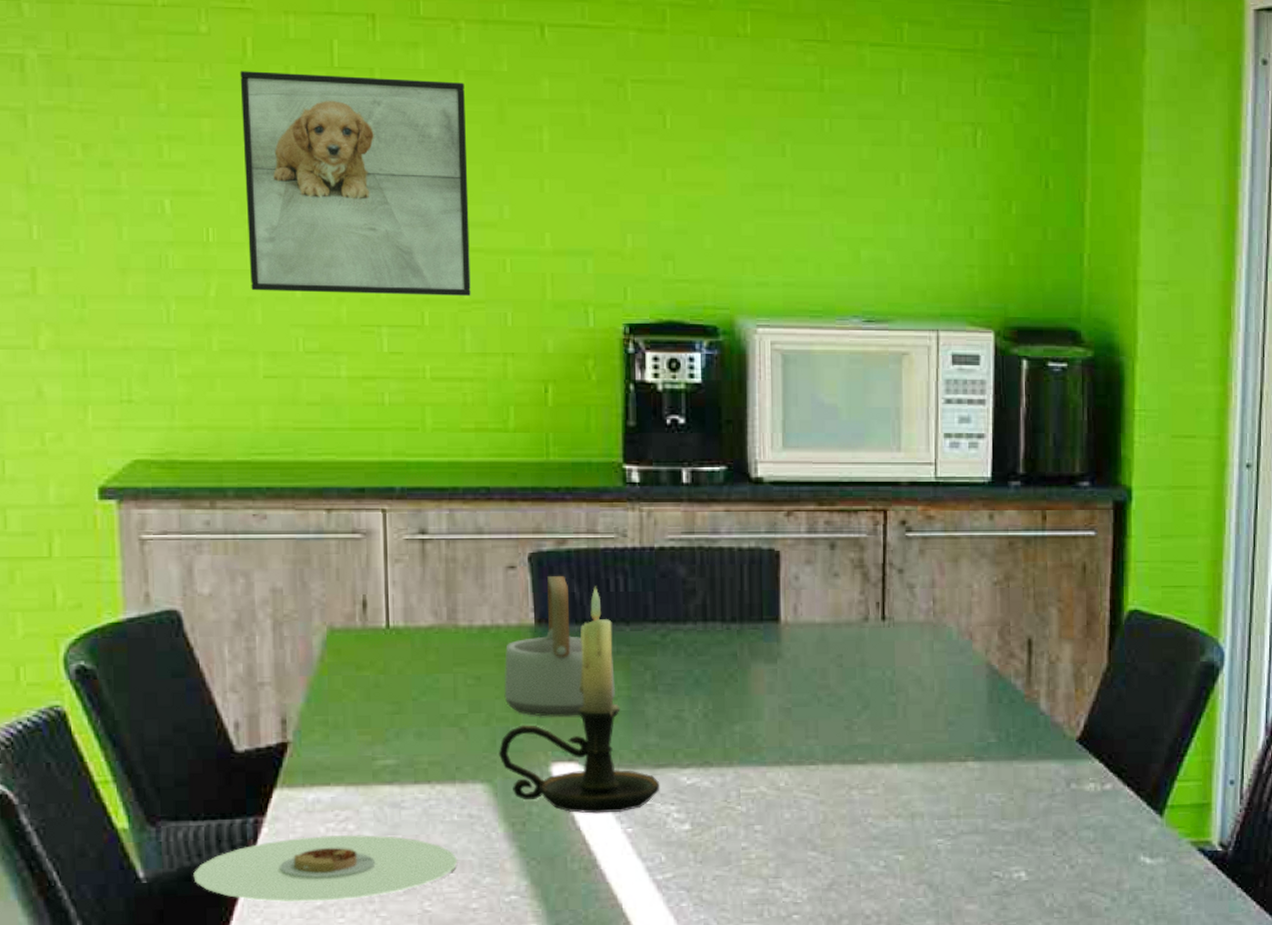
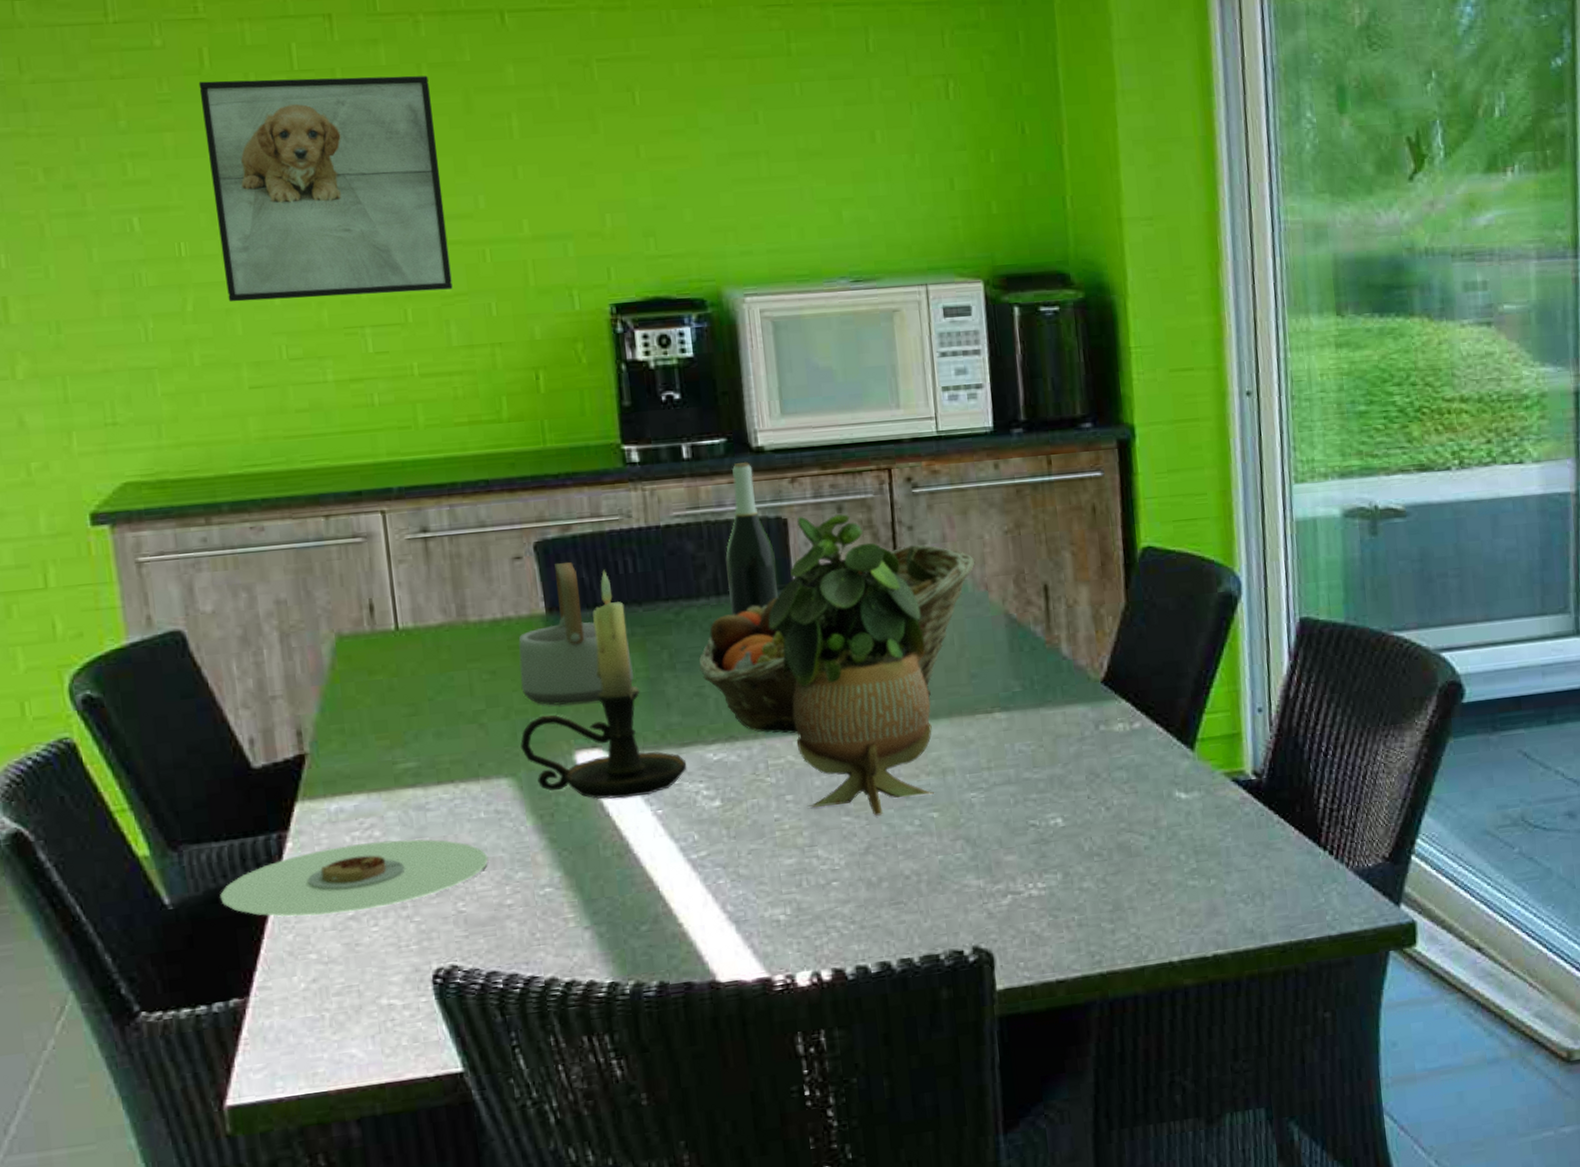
fruit basket: none [680,587,963,765] -> present [699,544,976,734]
wine bottle: none [715,491,765,643] -> present [725,461,778,616]
potted plant: none [752,551,906,853] -> present [768,514,934,816]

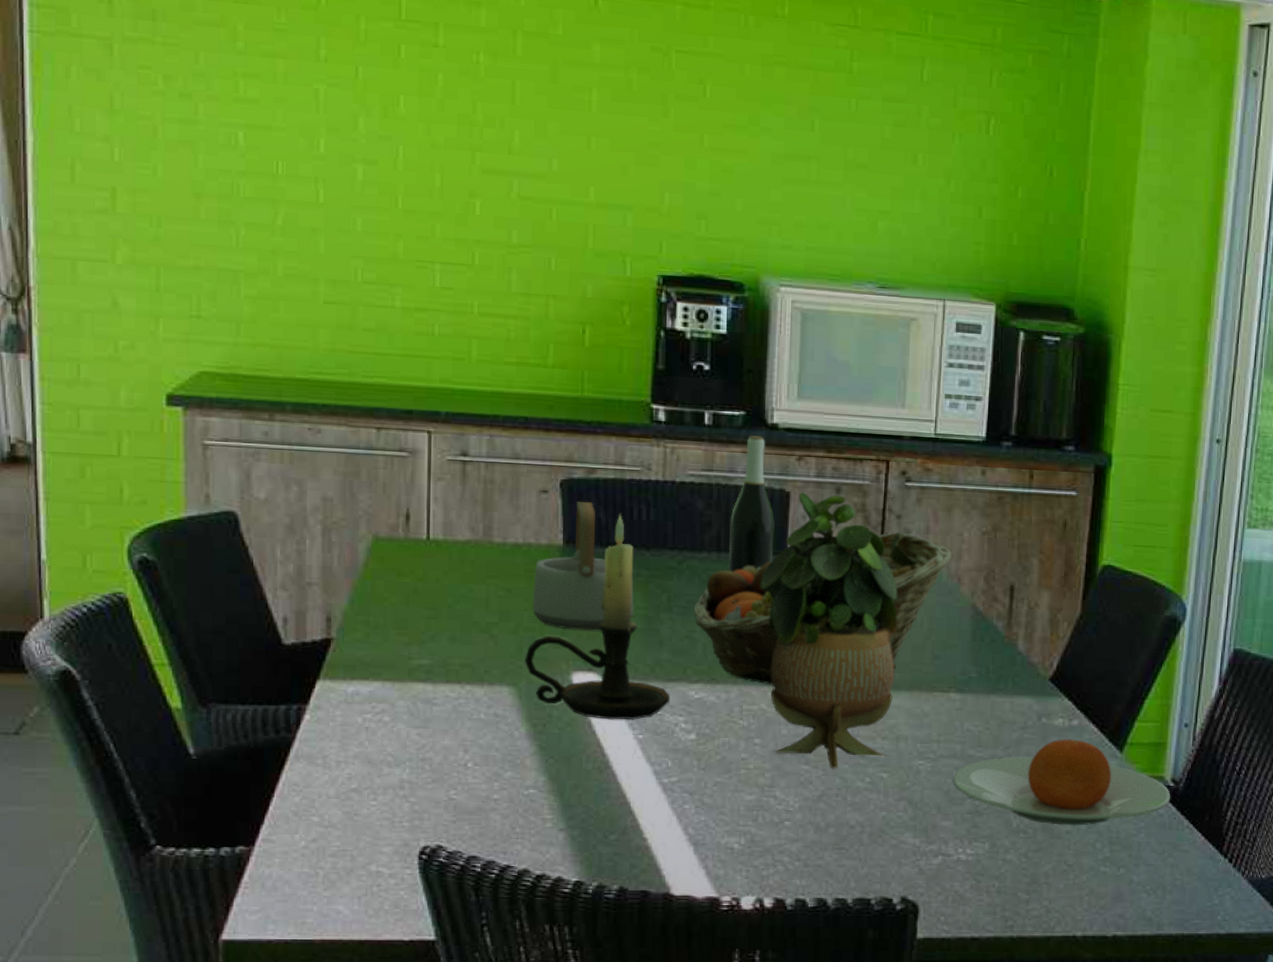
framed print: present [198,76,453,302] -> none [313,17,522,240]
plate: present [220,839,489,917] -> none [239,725,483,785]
plate: none [1010,743,1255,842] -> present [952,739,1171,826]

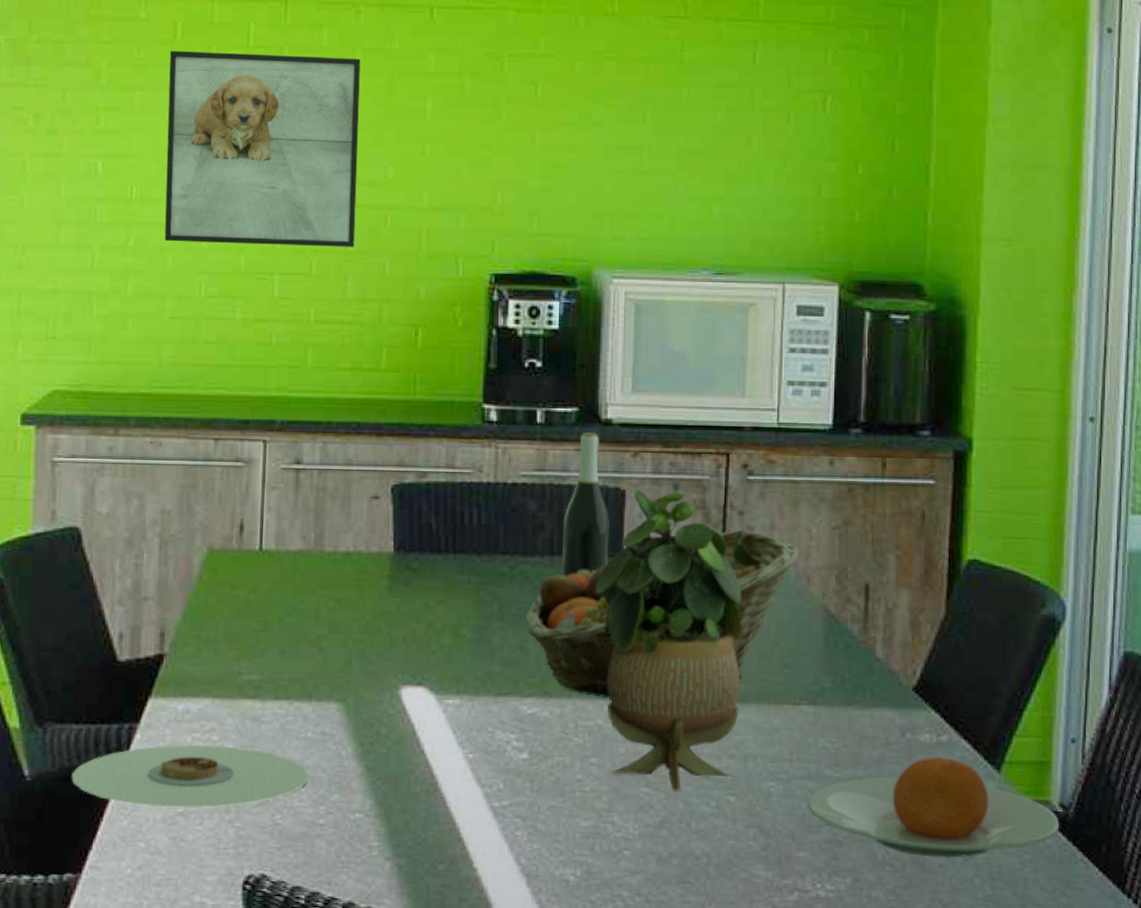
plate: none [239,725,483,785] -> present [71,745,309,809]
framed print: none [313,17,522,240] -> present [164,50,361,247]
candle holder: present [525,513,670,721] -> none [353,518,502,738]
teapot: present [532,502,634,631] -> none [361,507,464,642]

